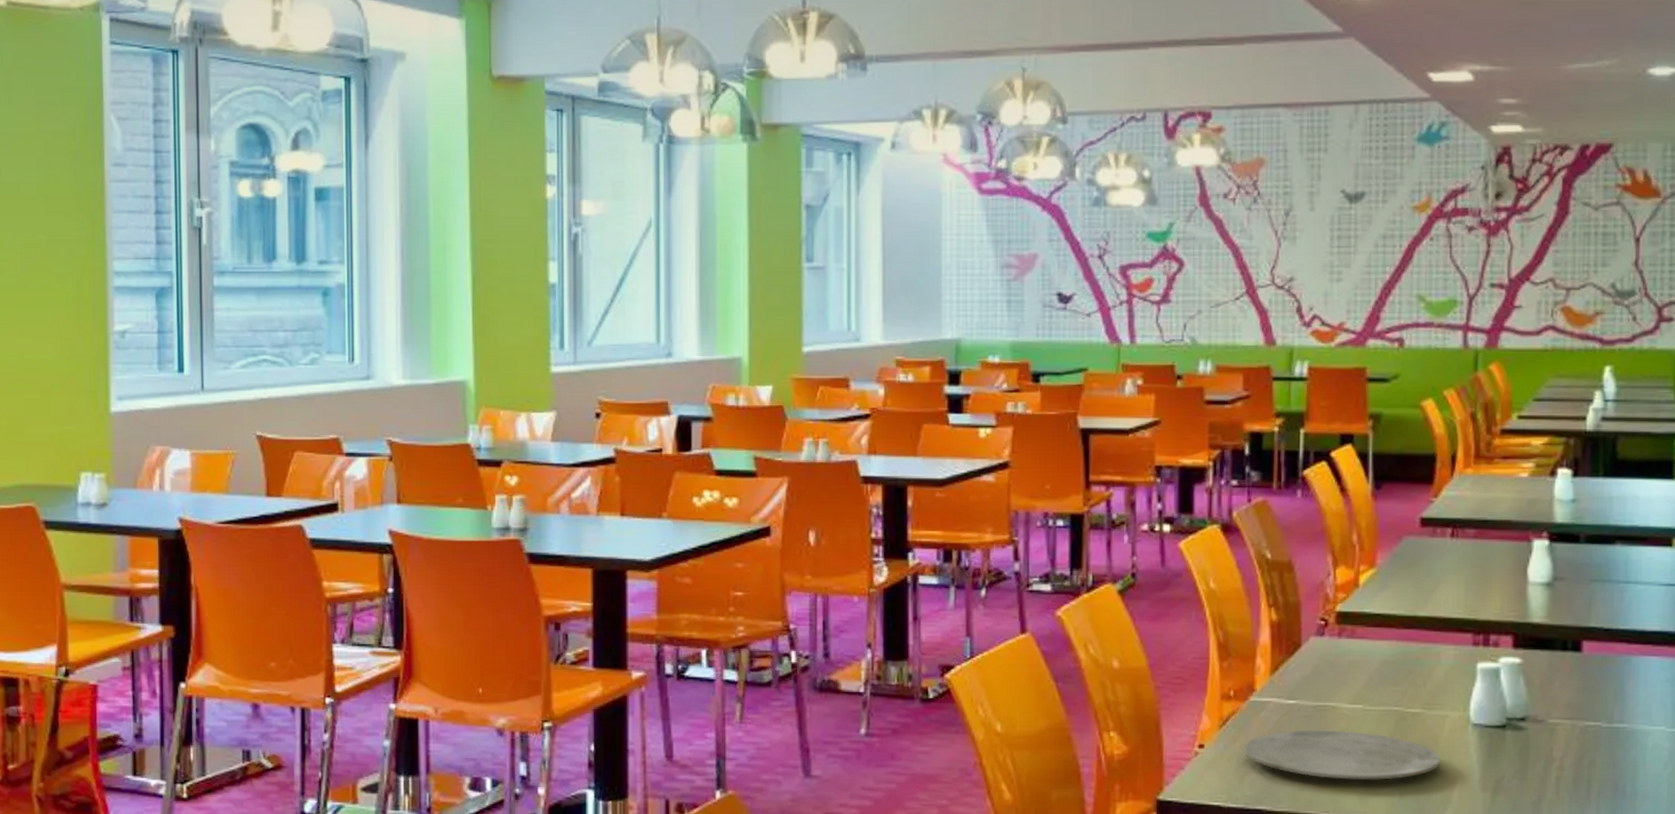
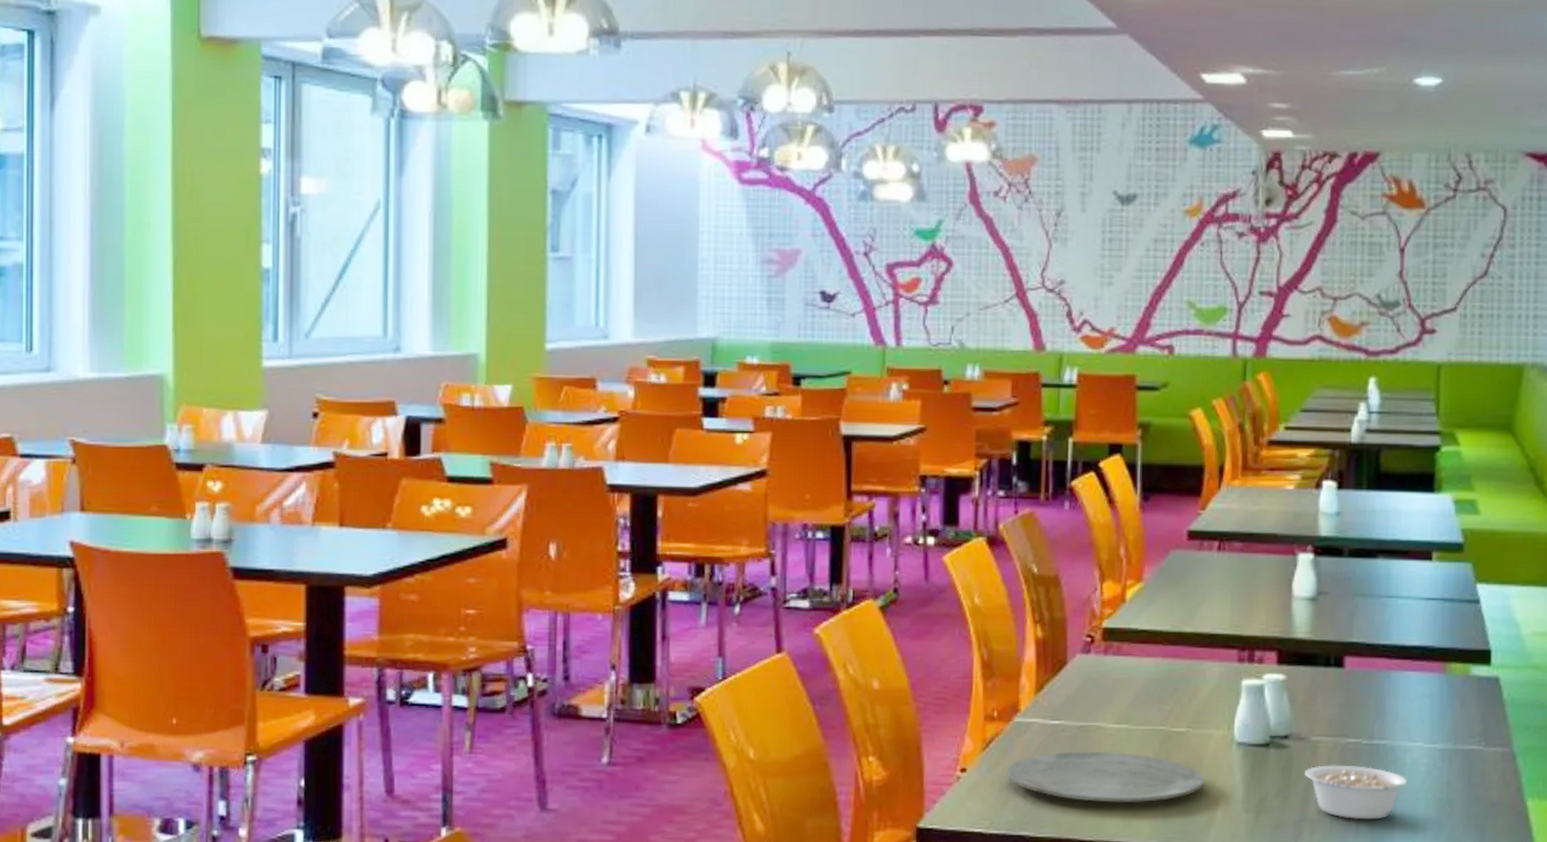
legume: none [1542,747,1649,802] -> present [1305,765,1407,820]

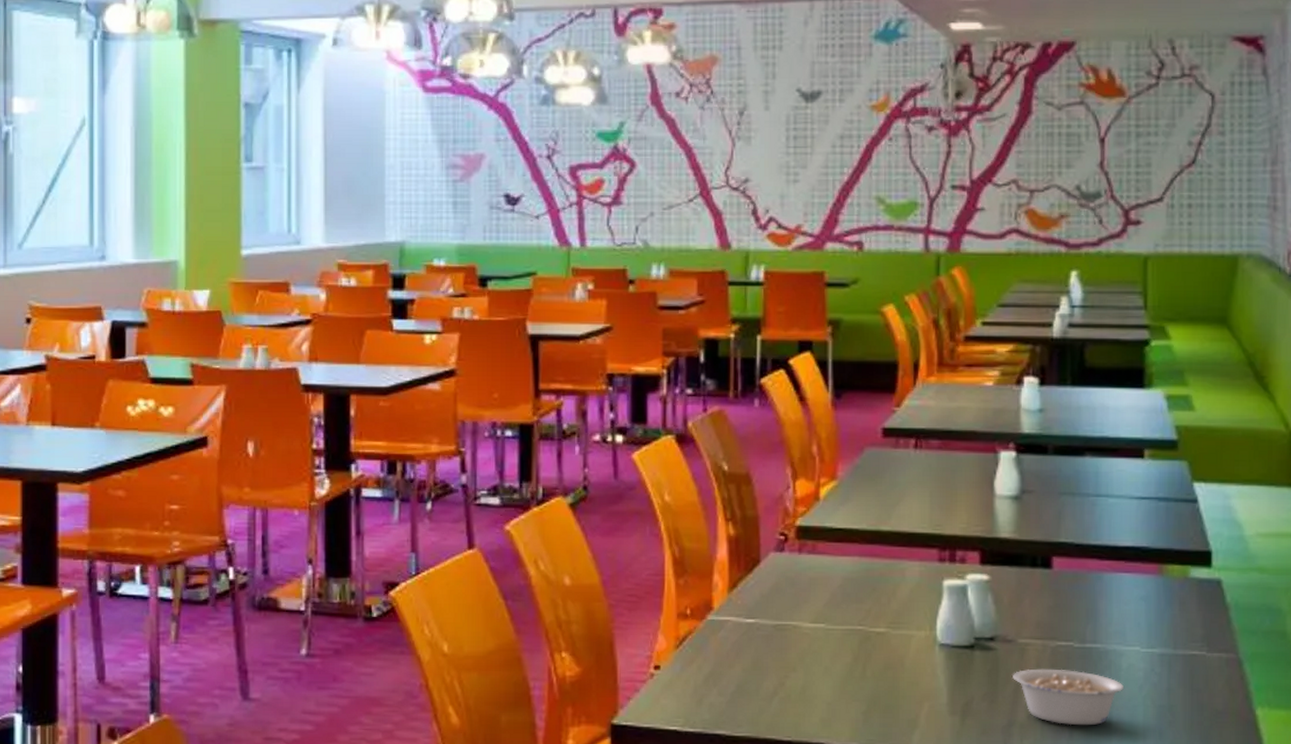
plate: present [1007,751,1205,802] -> none [701,650,907,703]

